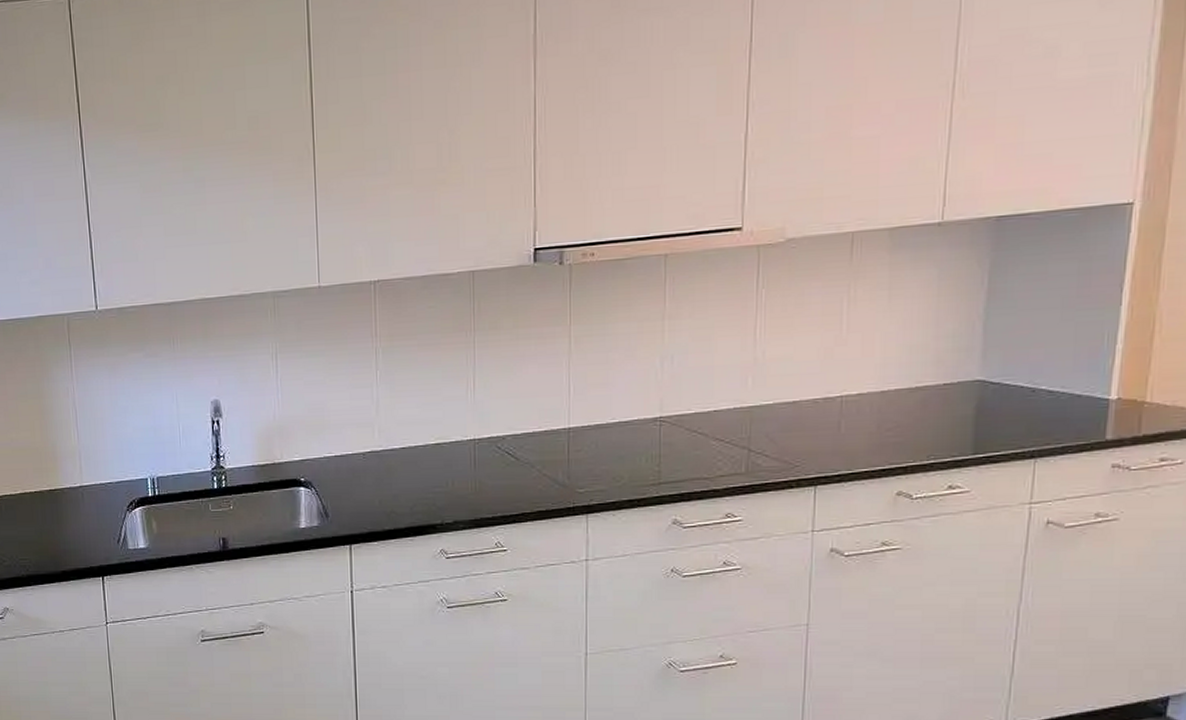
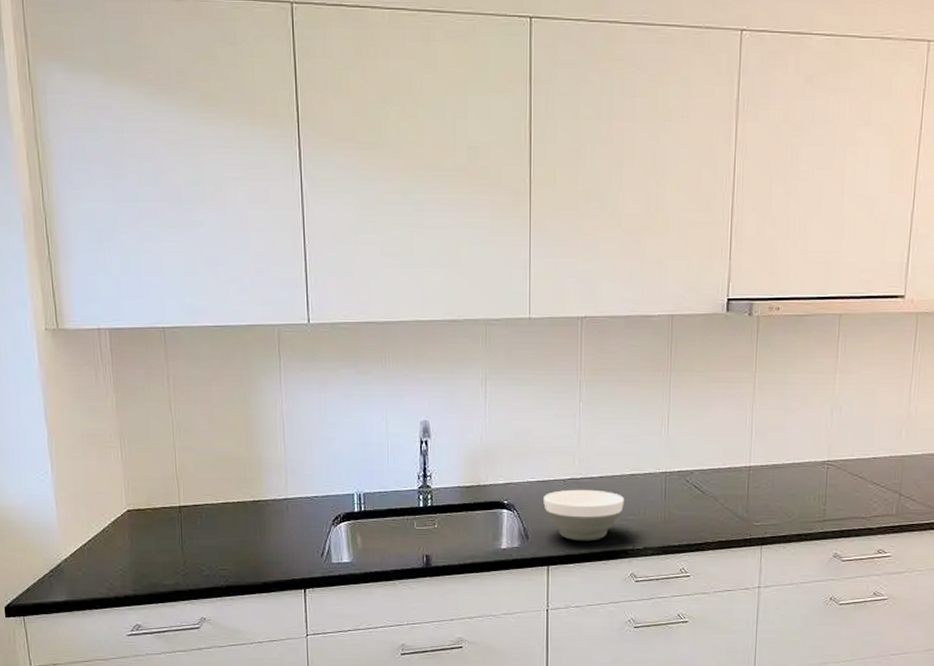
bowl: none [342,462,430,518] -> present [543,489,624,542]

